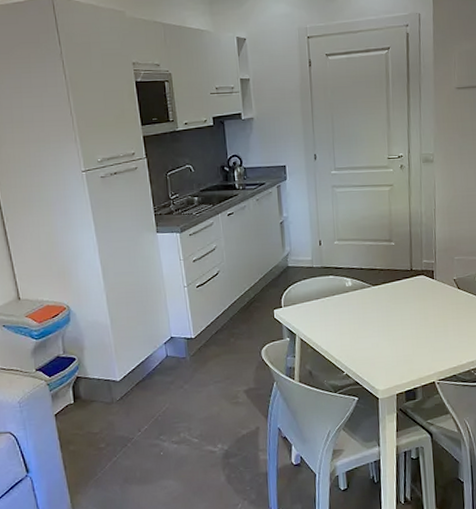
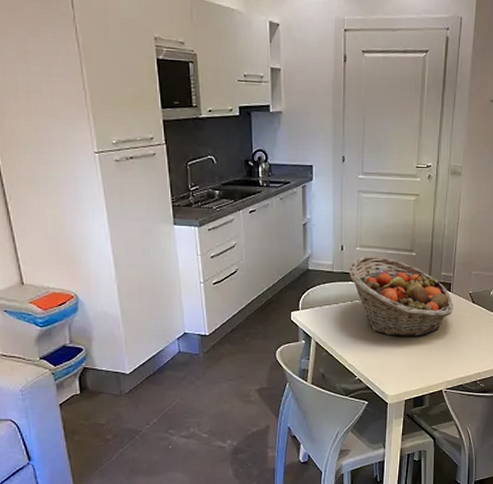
fruit basket: none [328,248,439,329] -> present [348,256,454,337]

